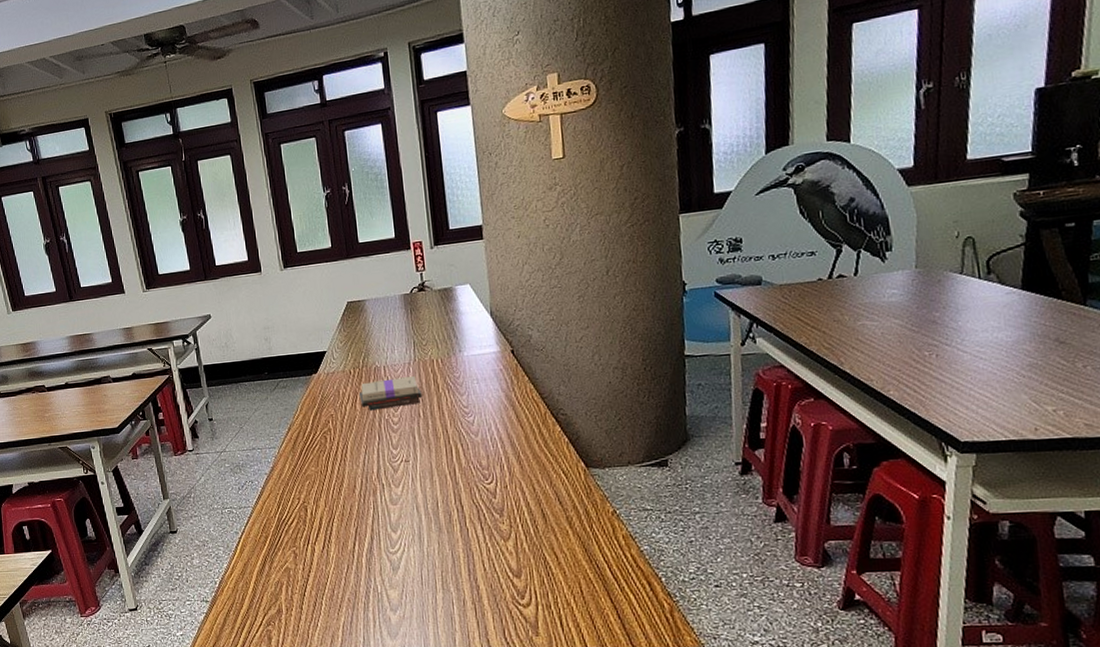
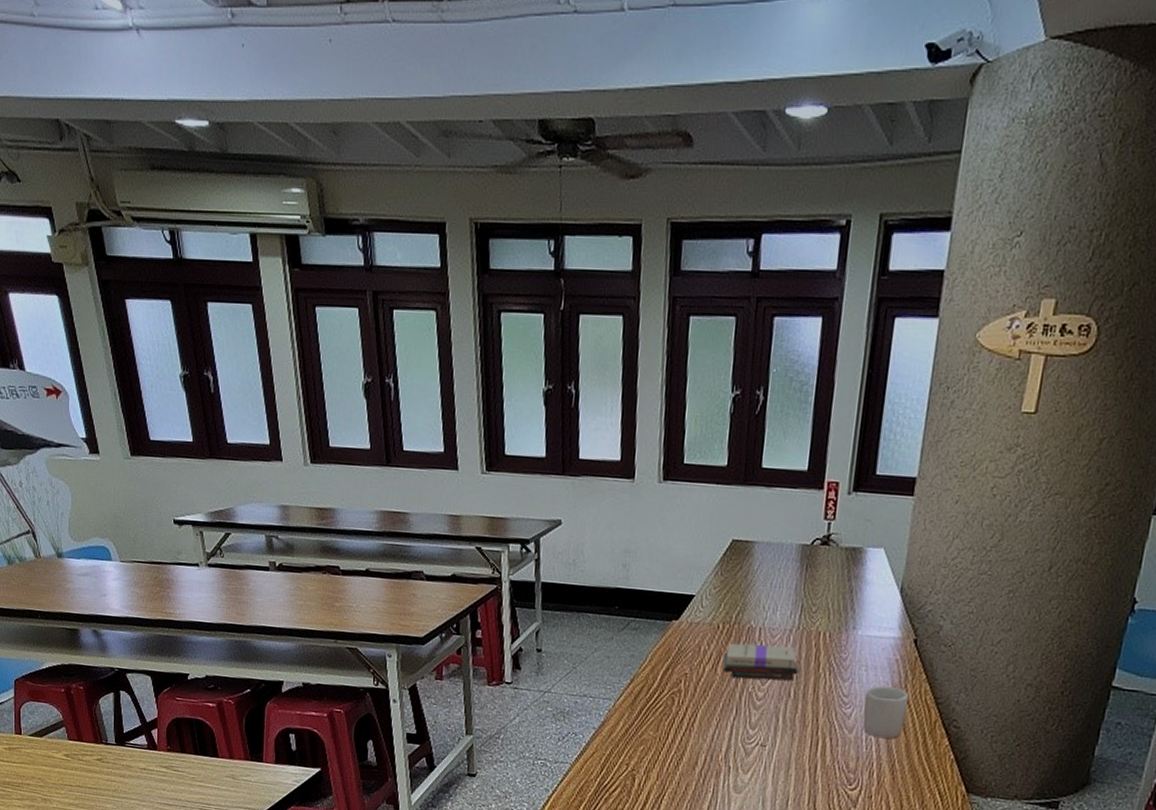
mug: none [481,391,520,437] -> present [862,685,910,739]

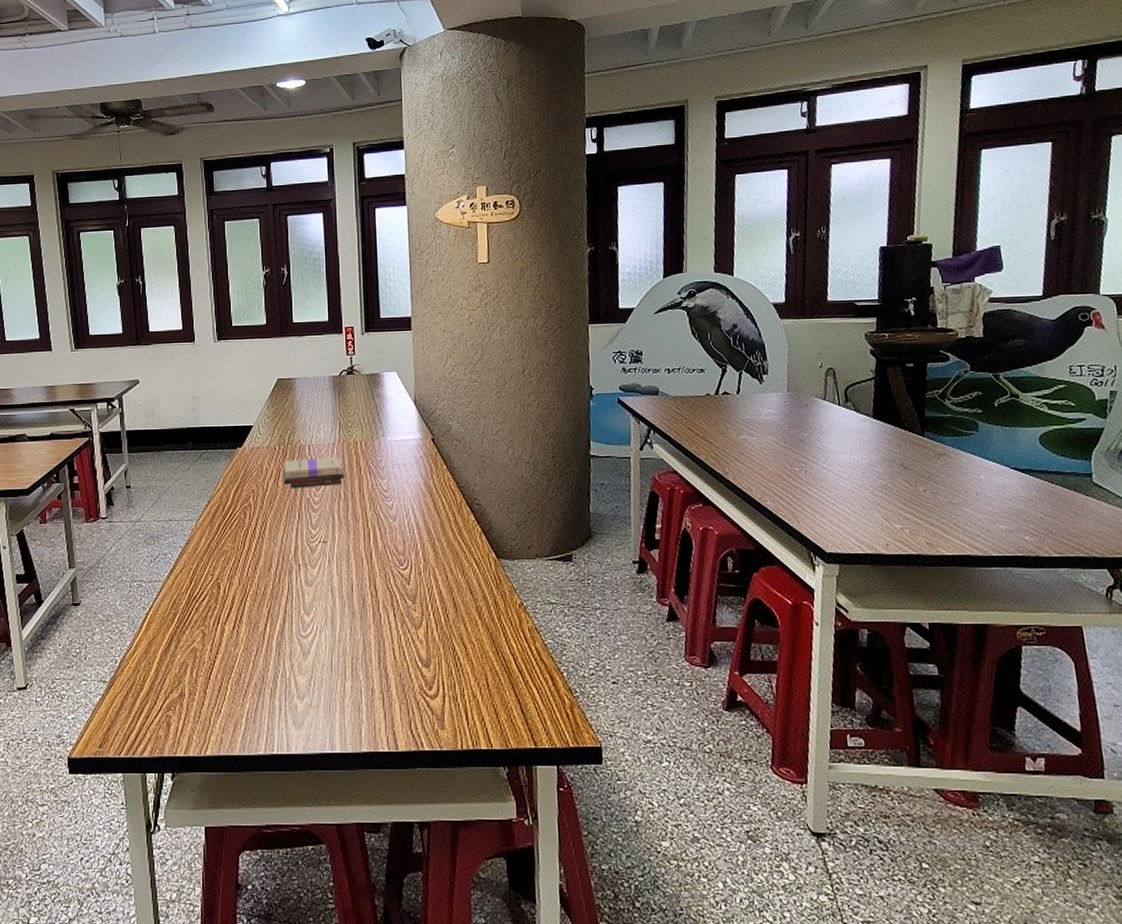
mug: present [862,685,910,739] -> none [400,478,437,523]

